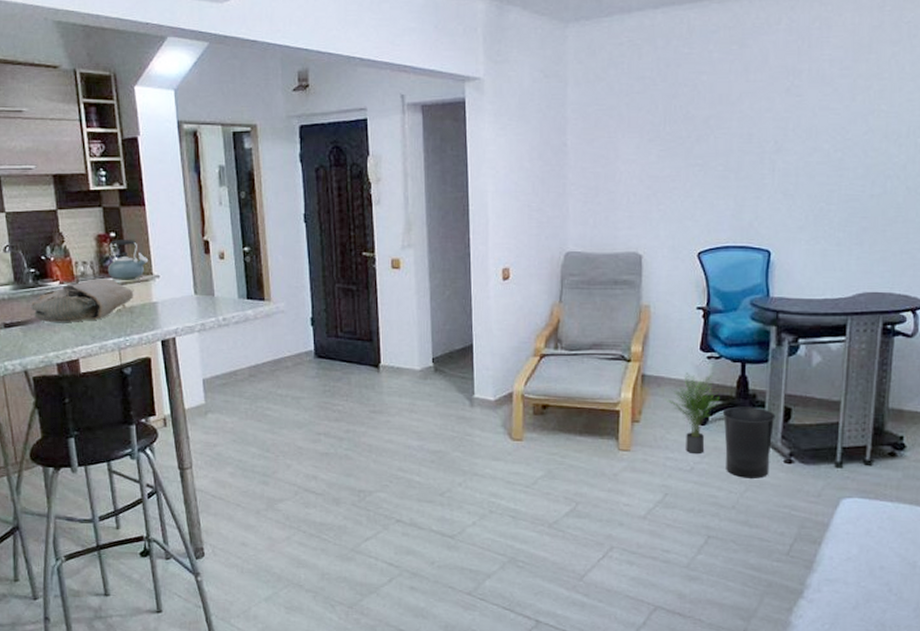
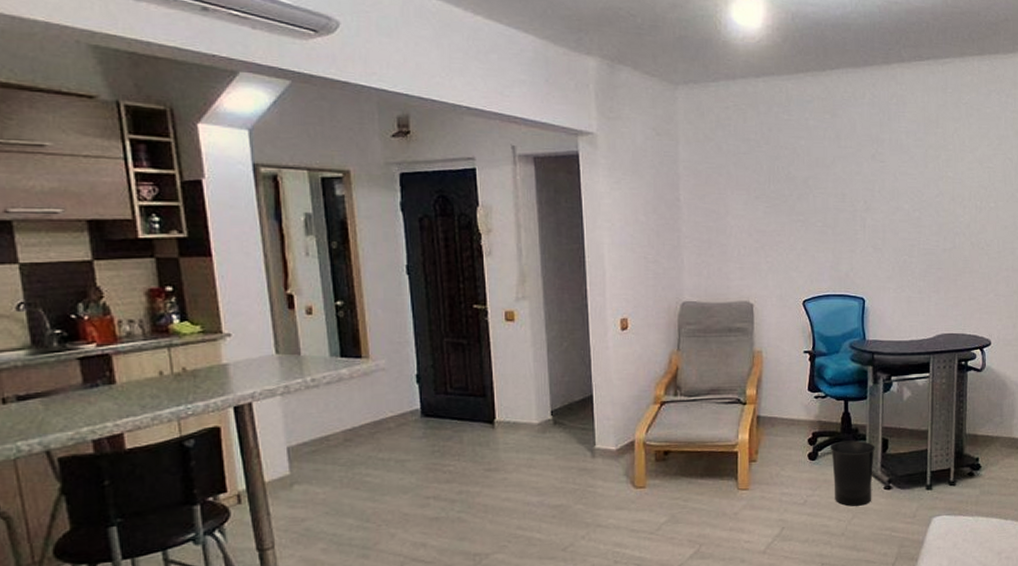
bag: present [30,276,134,323] -> none [55,336,198,393]
kettle: present [107,240,149,280] -> none [162,294,217,340]
potted plant: present [664,372,720,453] -> none [778,411,827,487]

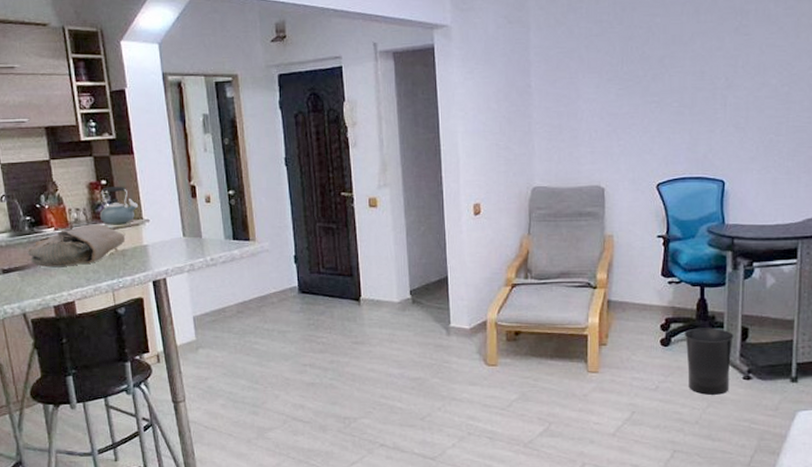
bag: none [55,336,198,393] -> present [27,222,126,268]
kettle: none [162,294,217,340] -> present [99,187,139,225]

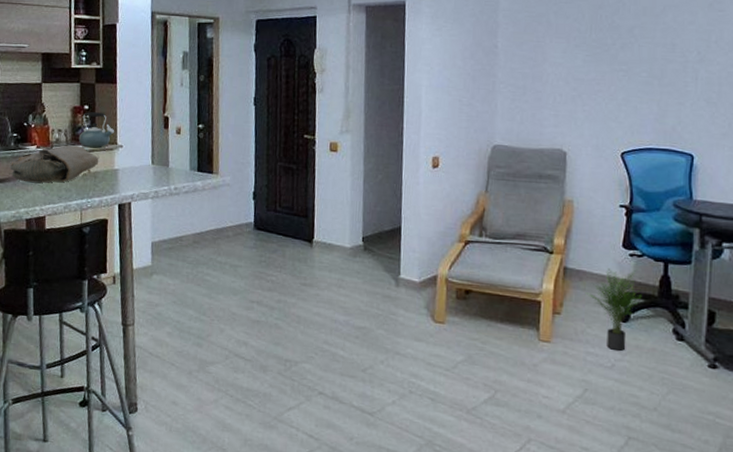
potted plant: none [629,297,681,373] -> present [586,268,642,351]
waste bin: present [684,328,734,395] -> none [644,306,699,382]

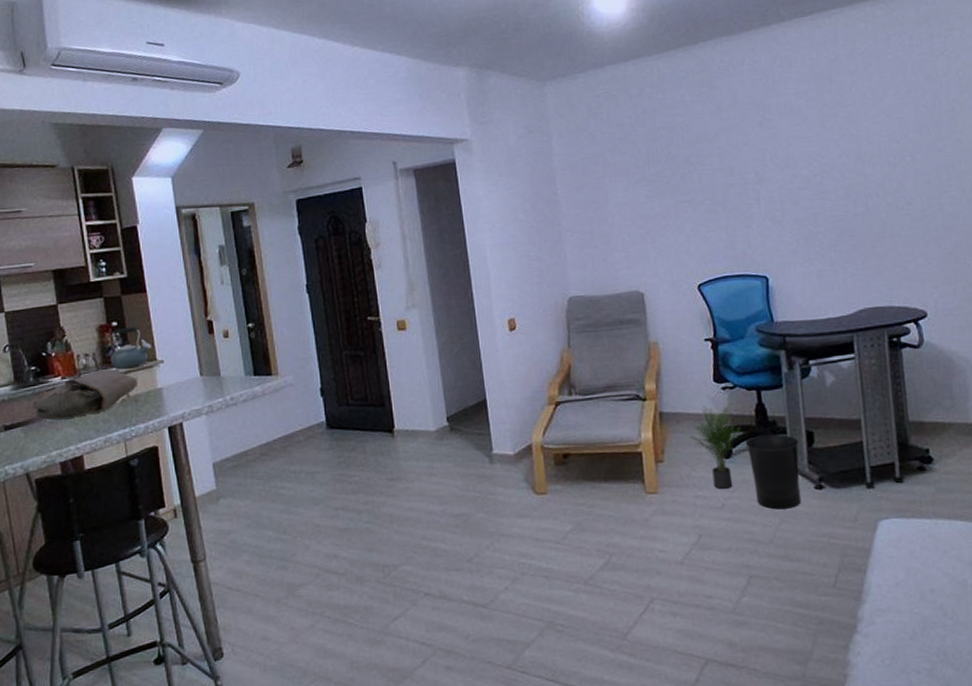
waste bin: none [644,306,699,382] -> present [745,434,802,510]

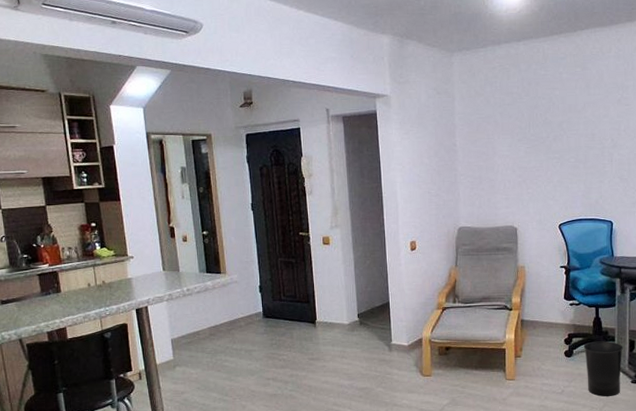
bag: present [31,368,138,421] -> none [24,259,112,299]
kettle: present [110,327,152,370] -> none [89,228,124,261]
potted plant: present [685,403,741,489] -> none [539,316,581,379]

